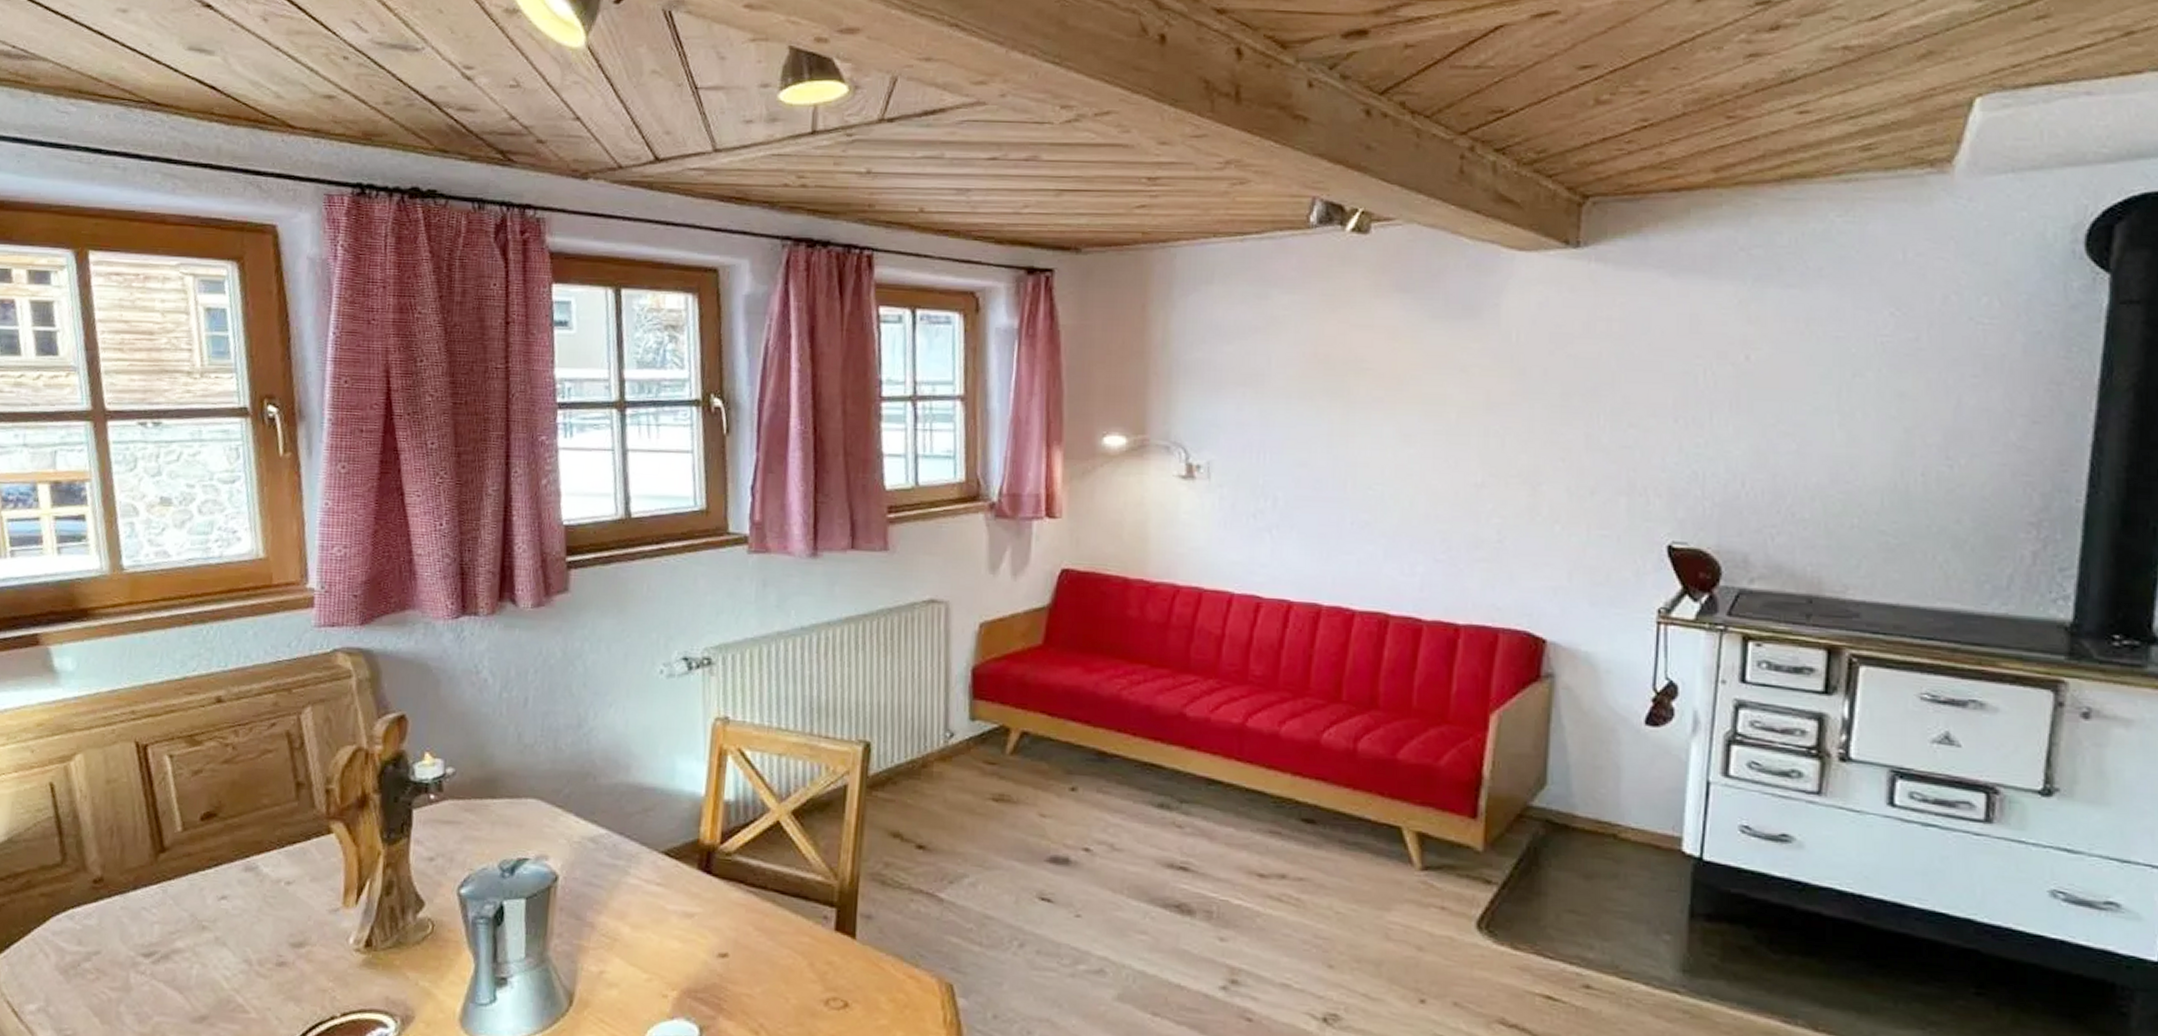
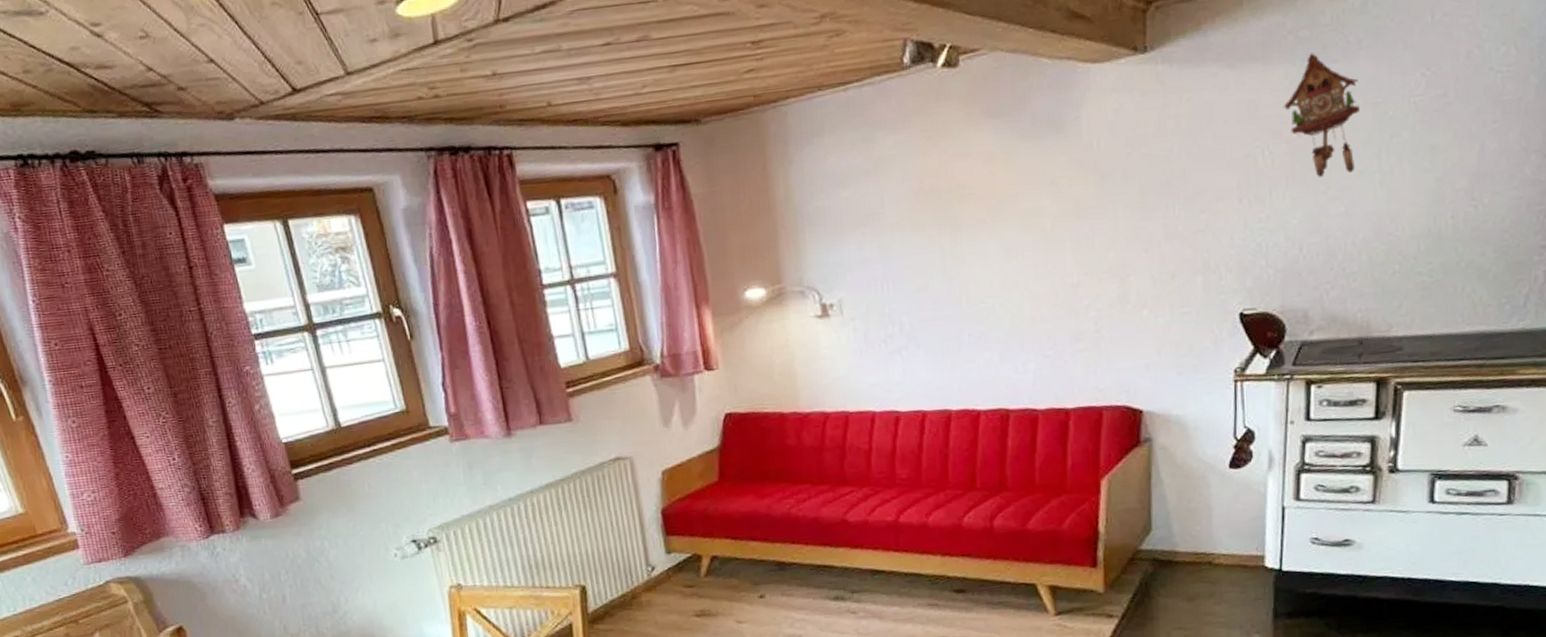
cuckoo clock: none [1730,273,1818,408] -> present [1283,53,1359,177]

